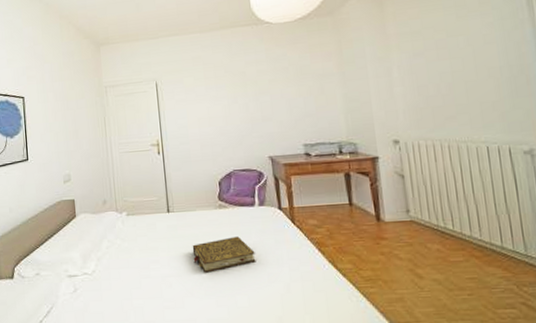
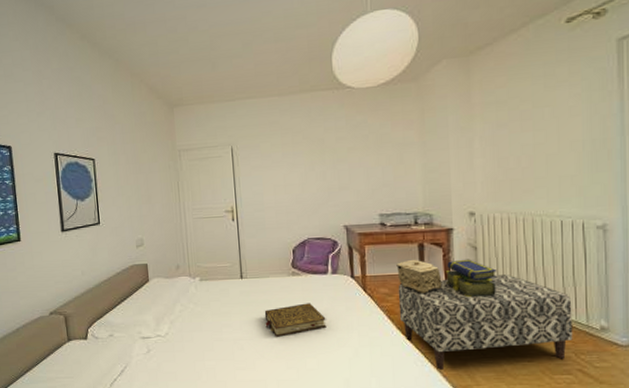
decorative box: none [324,189,372,225] -> present [396,259,442,294]
bench: none [327,203,513,306] -> present [398,274,573,370]
stack of books: none [373,187,428,228] -> present [445,259,497,298]

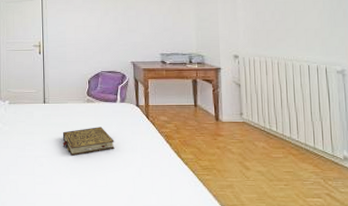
decorative box: present [396,259,442,294] -> none [174,92,212,123]
bench: present [398,274,573,370] -> none [175,109,321,190]
stack of books: present [445,259,497,298] -> none [214,94,257,127]

